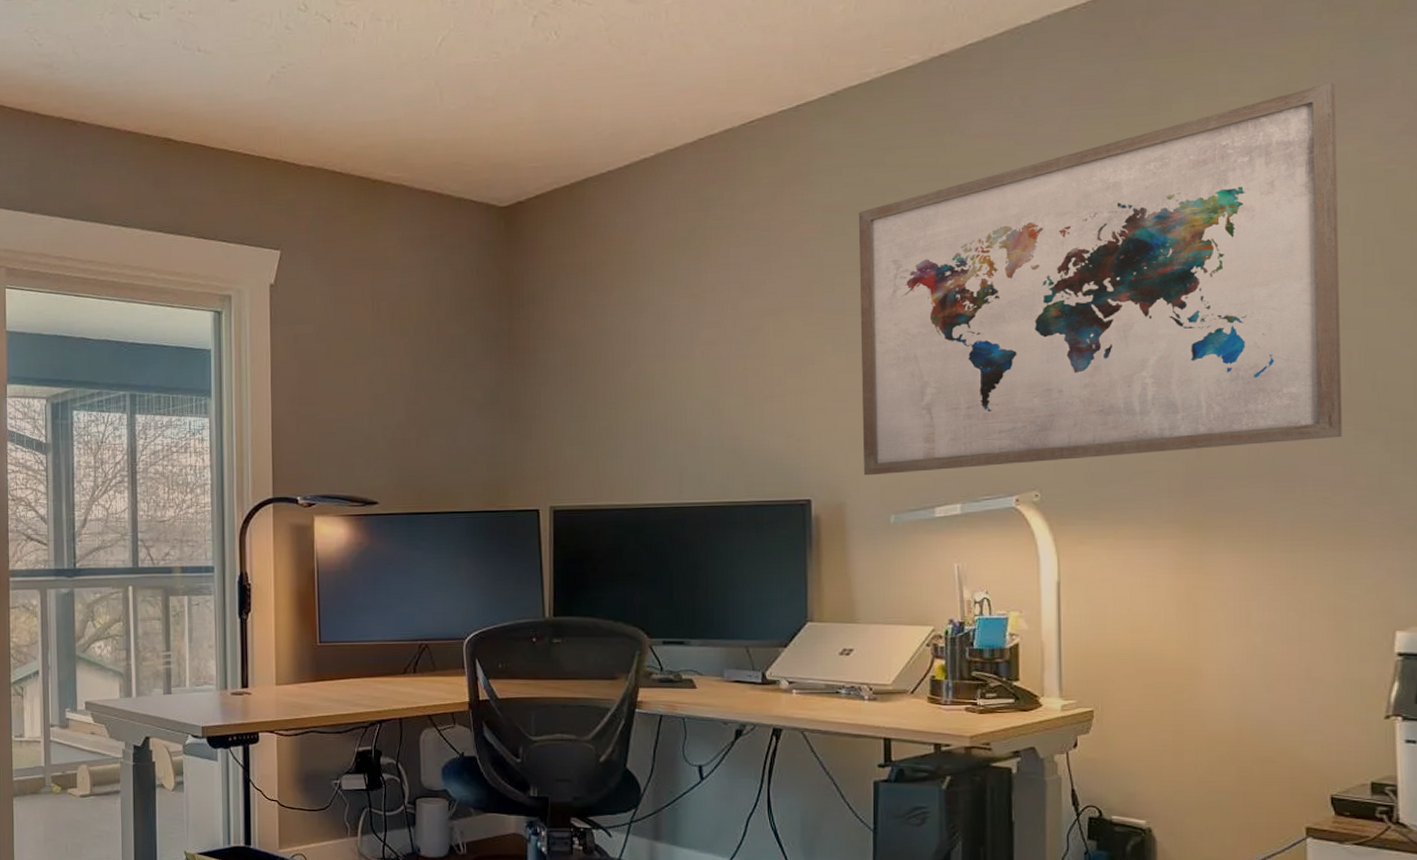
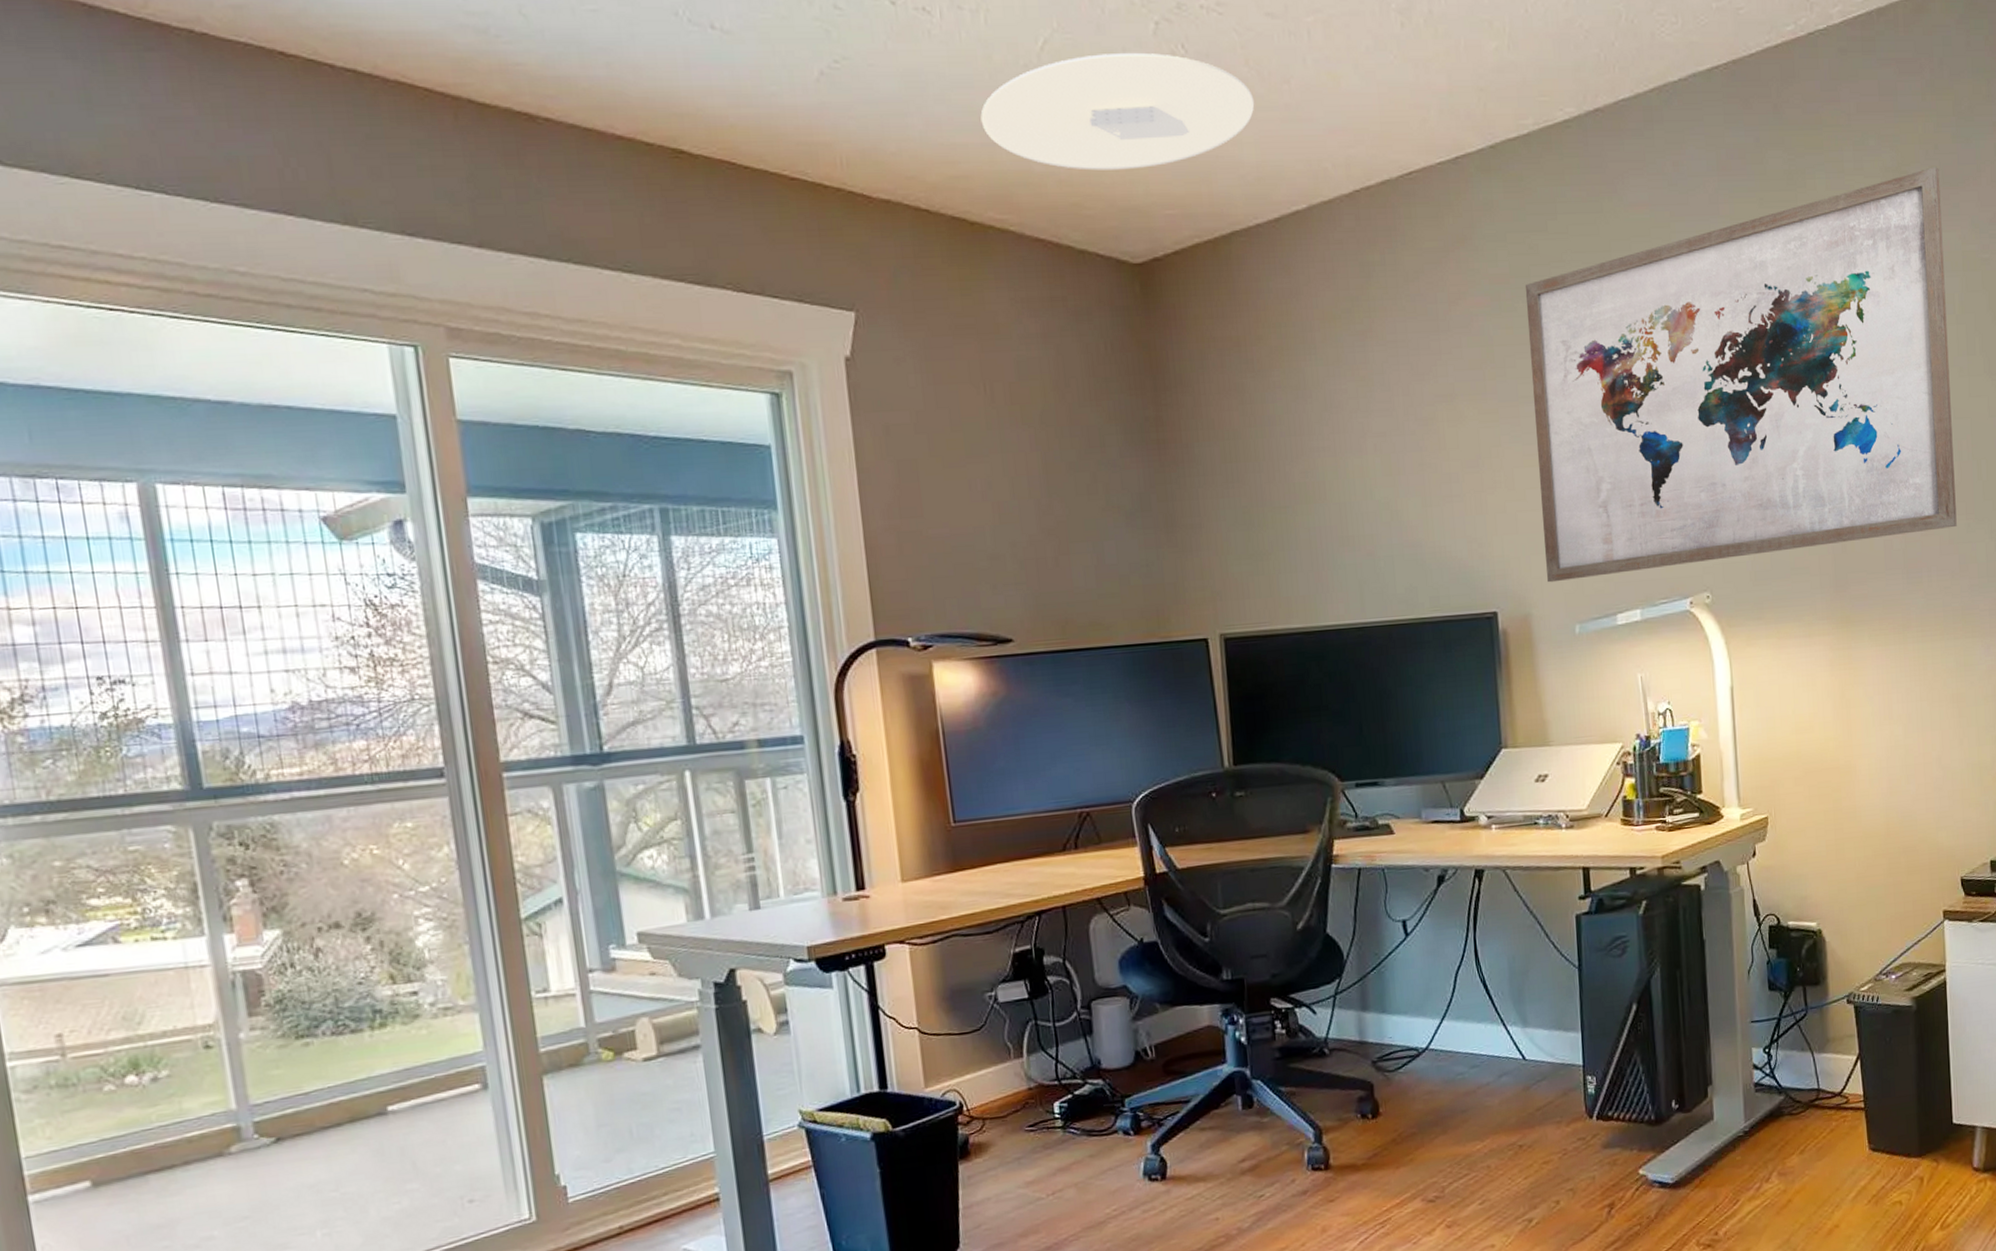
ceiling light: none [388,40,614,136] -> present [980,52,1255,171]

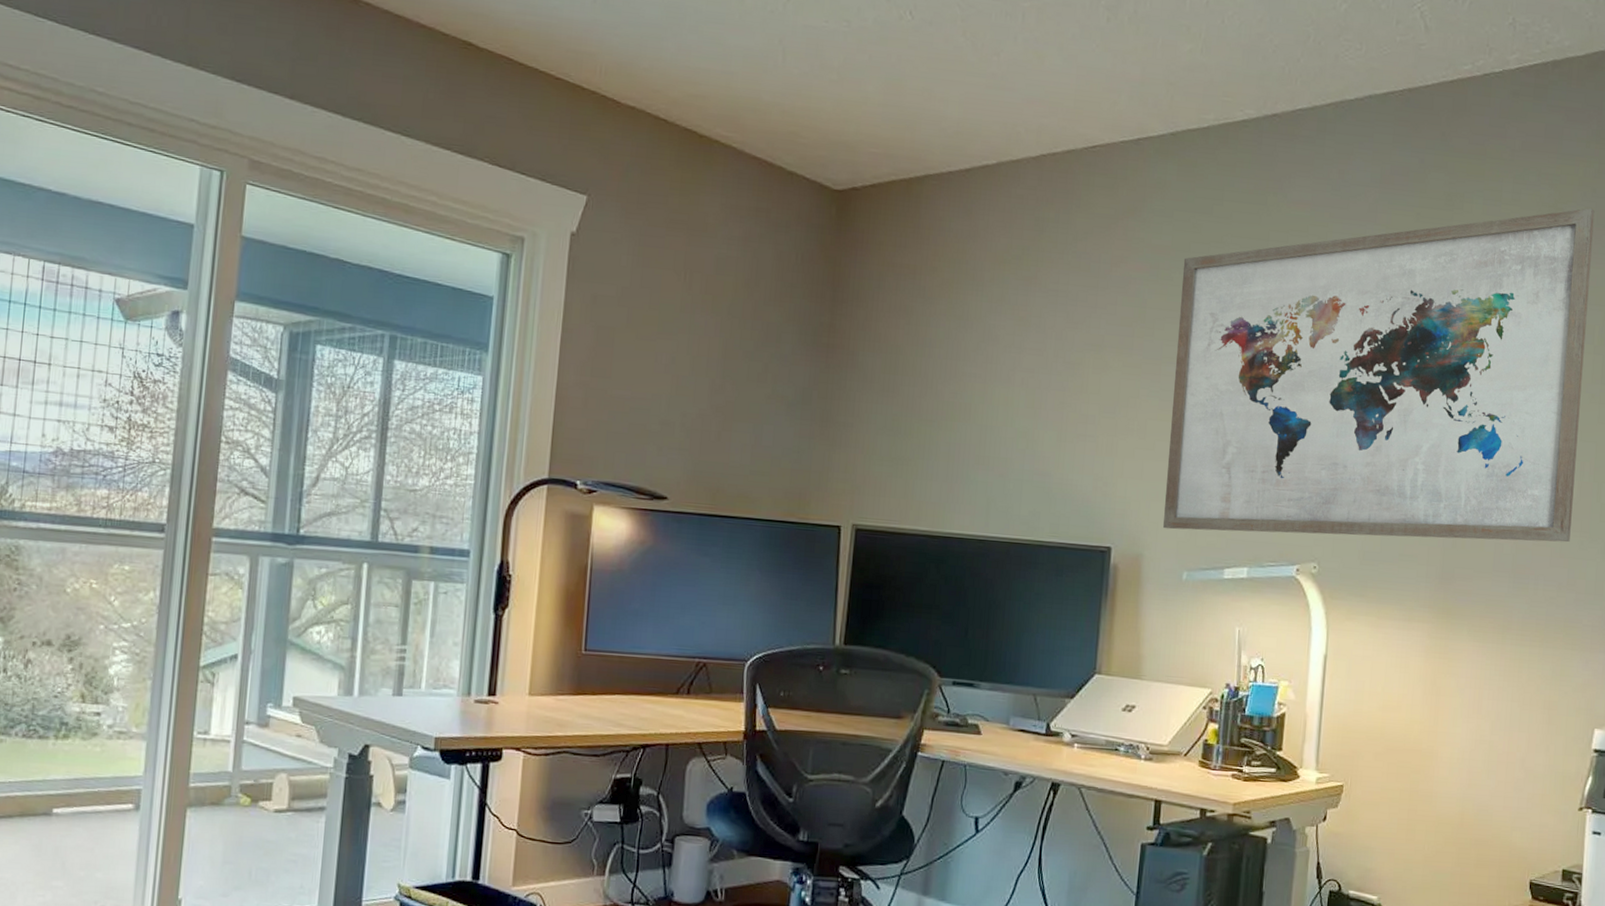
ceiling light: present [980,52,1255,171] -> none [725,10,966,110]

